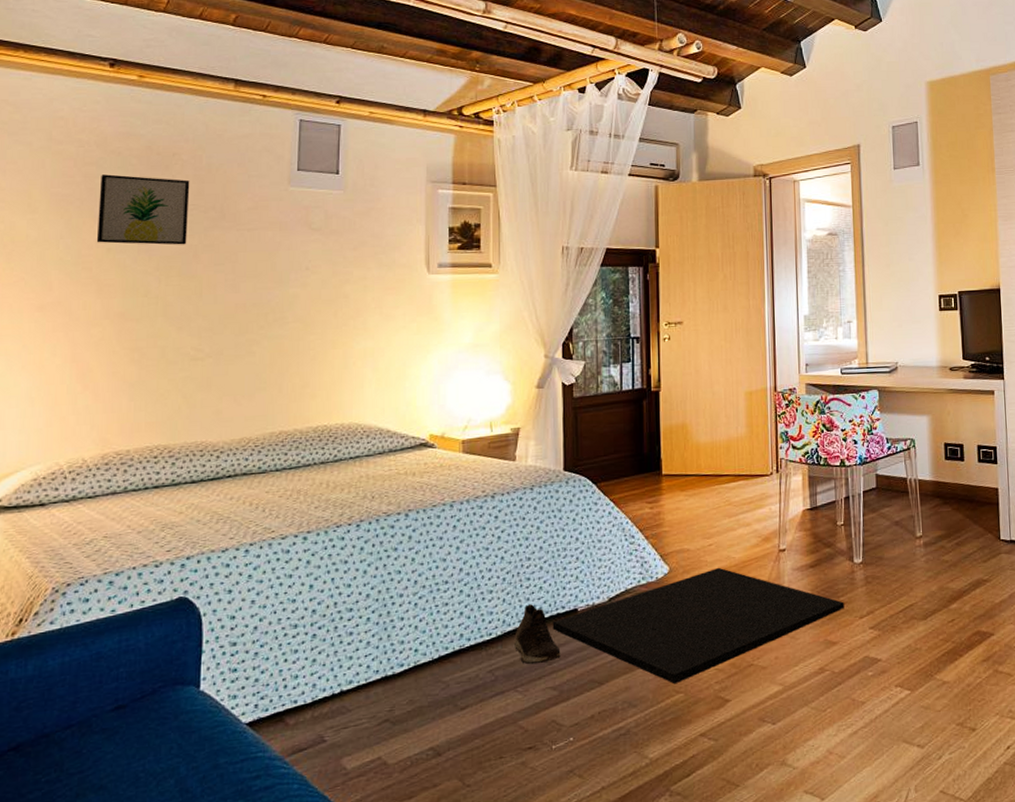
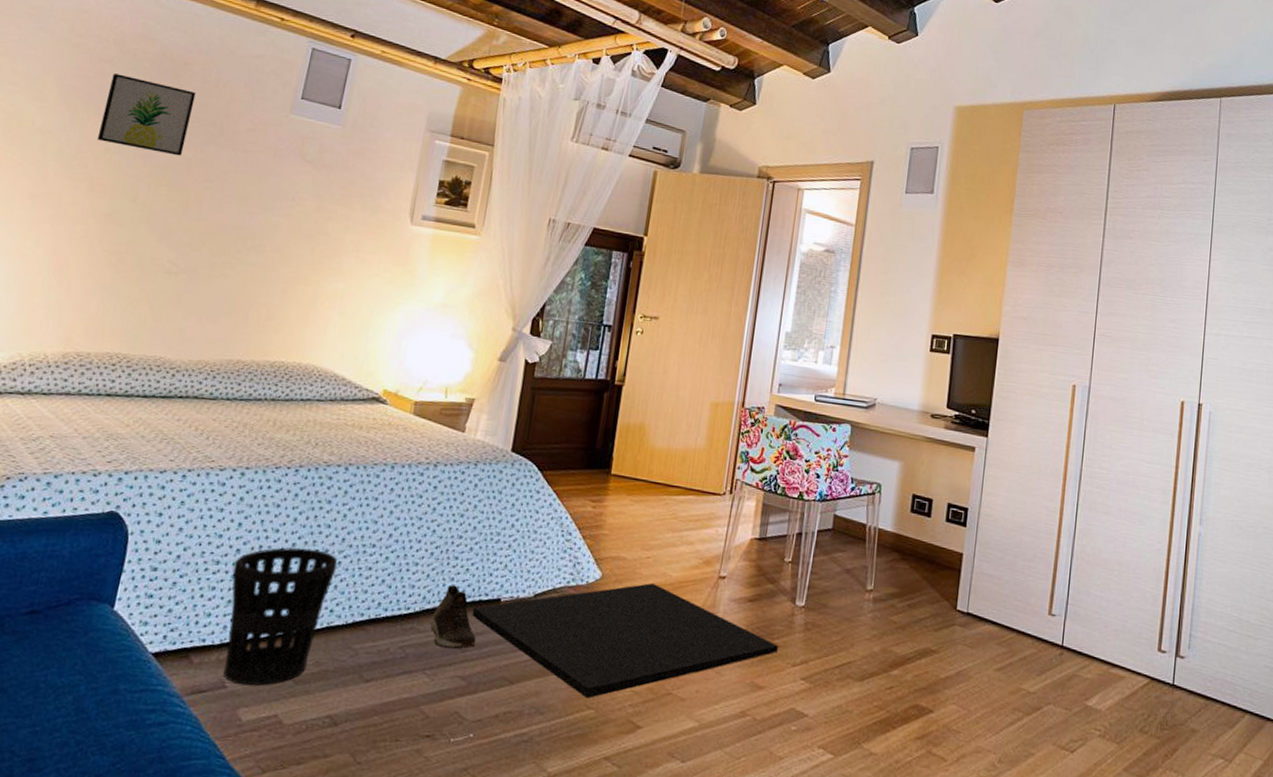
wastebasket: none [312,596,414,736] -> present [223,547,338,686]

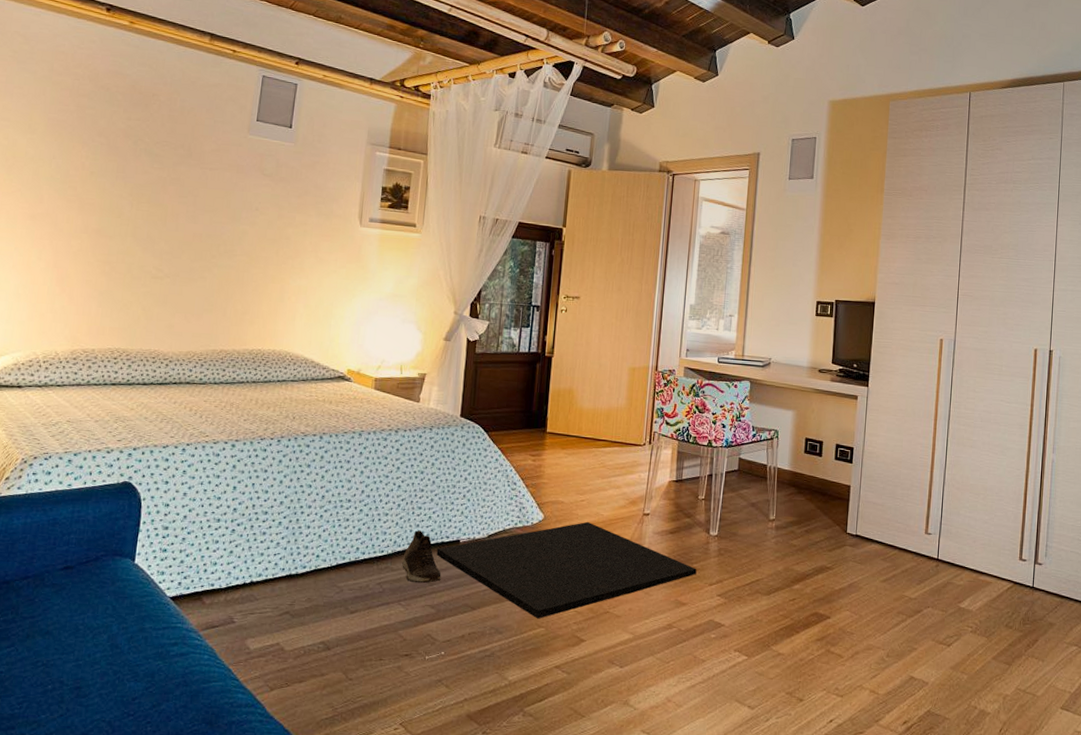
wall art: present [97,73,196,156] -> none [82,106,165,176]
wastebasket: present [223,547,338,686] -> none [231,505,320,621]

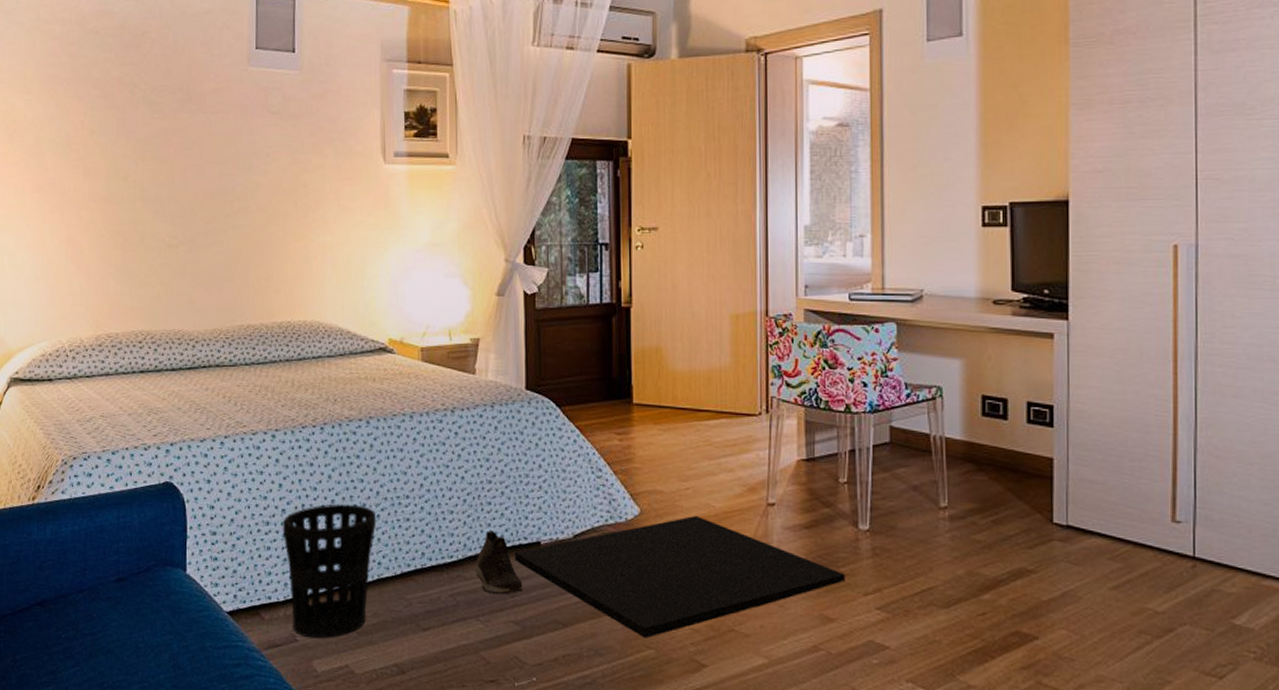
wastebasket: none [231,505,320,621] -> present [282,504,377,639]

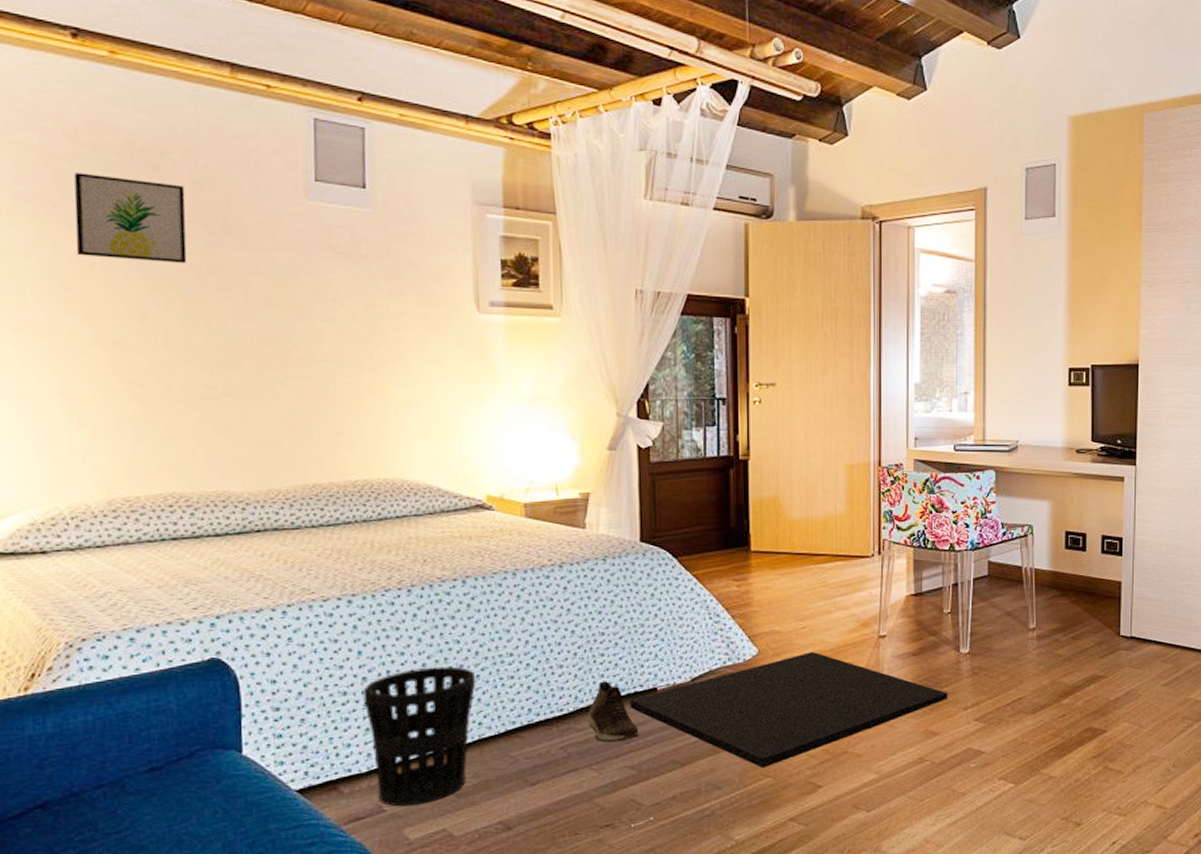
wall art: none [81,54,159,128] -> present [74,173,187,264]

